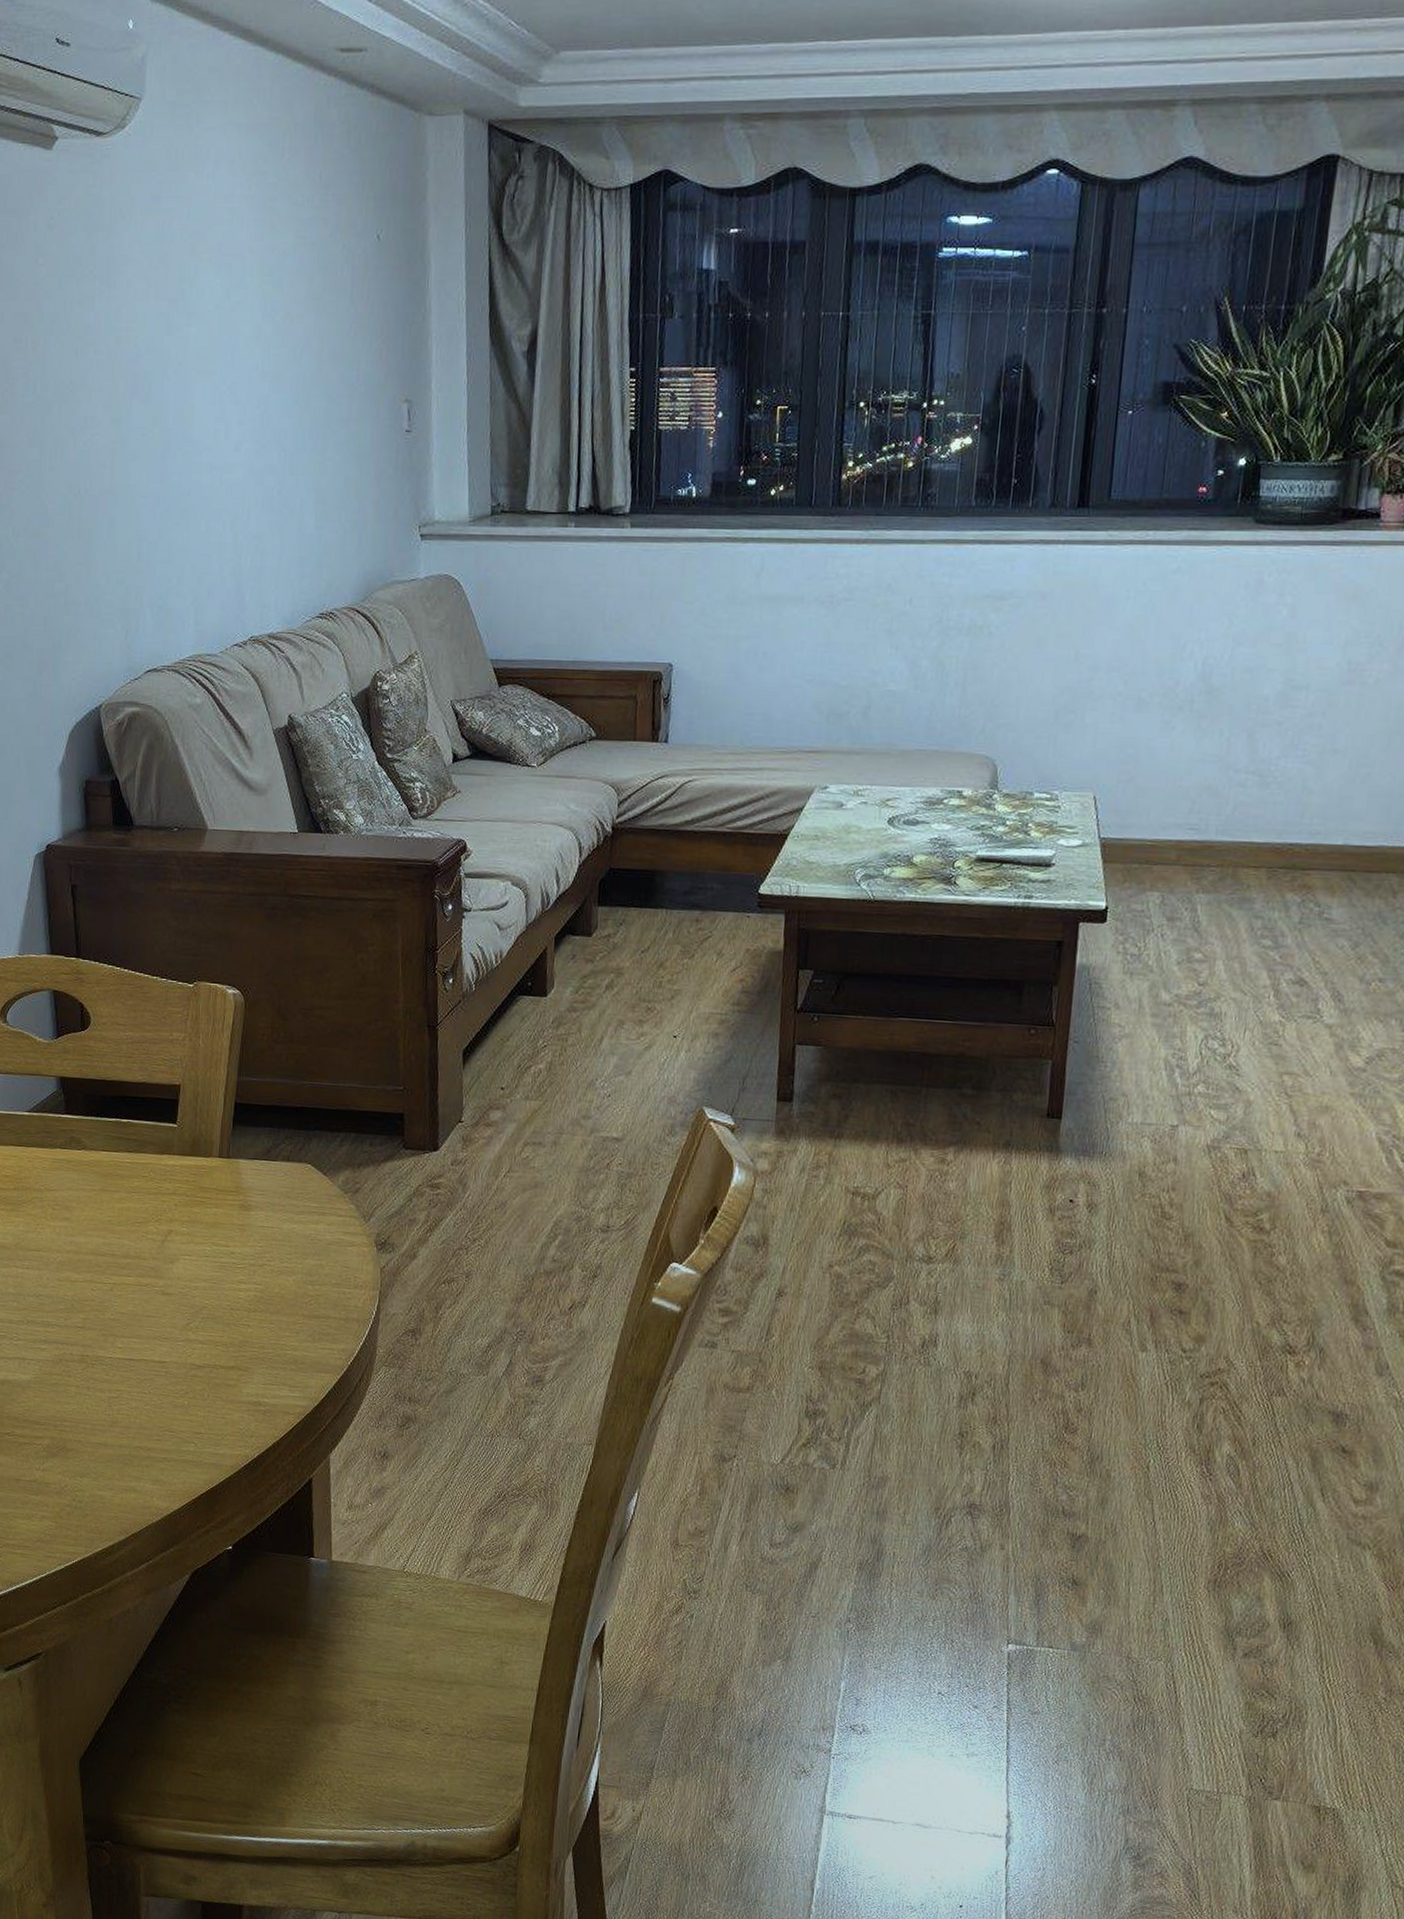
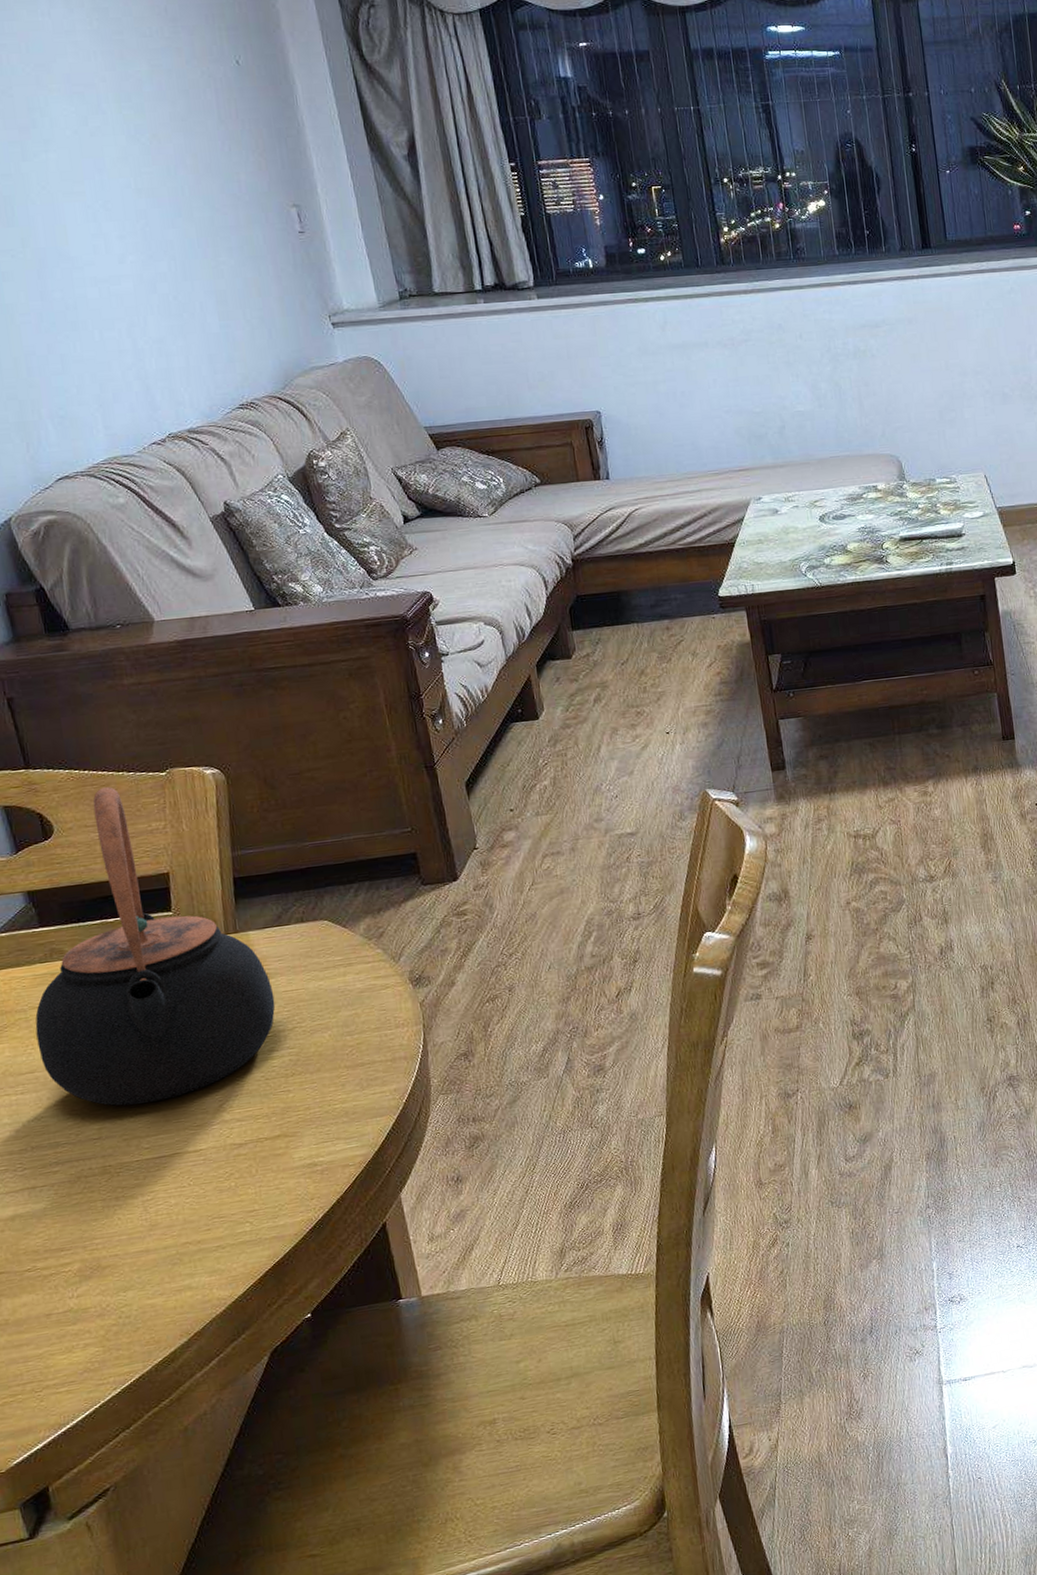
teapot: none [47,989,252,1306] -> present [35,787,276,1106]

